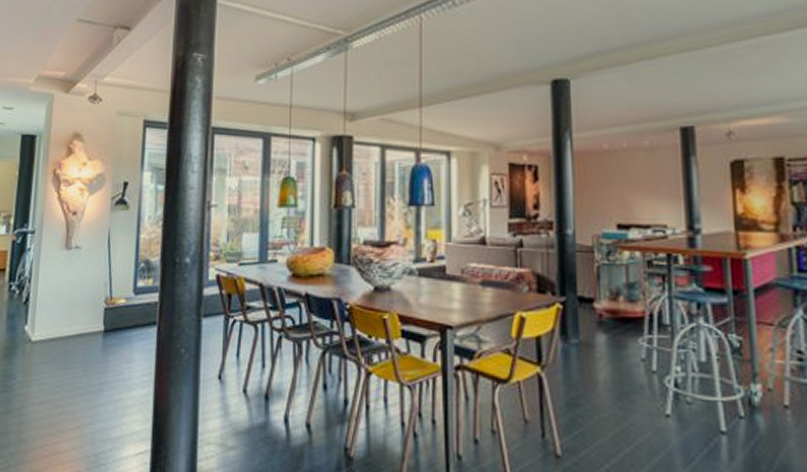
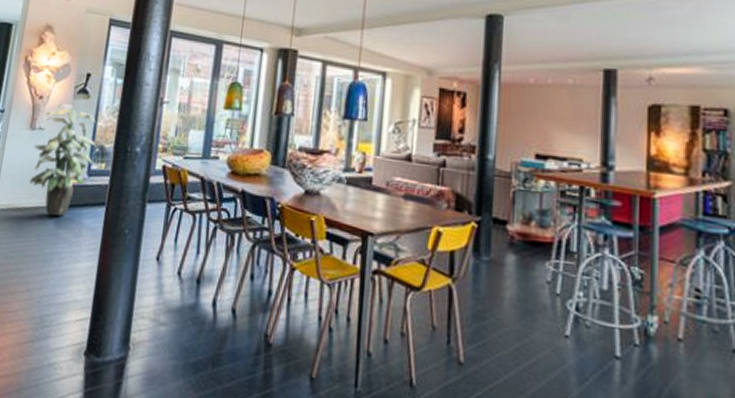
indoor plant: none [70,218,140,343] -> present [30,104,96,217]

